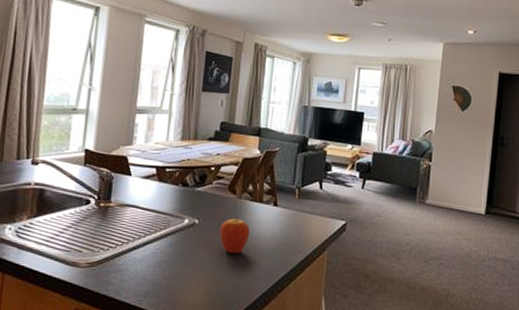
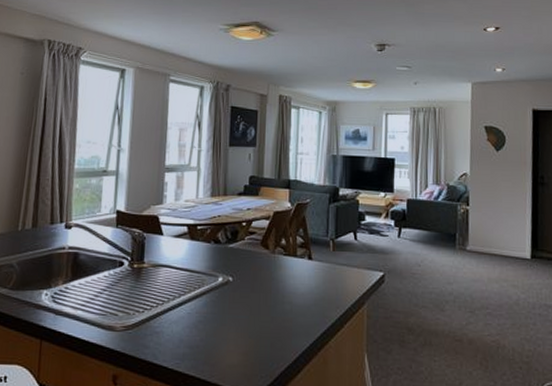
fruit: present [219,217,250,254] -> none [254,273,285,311]

